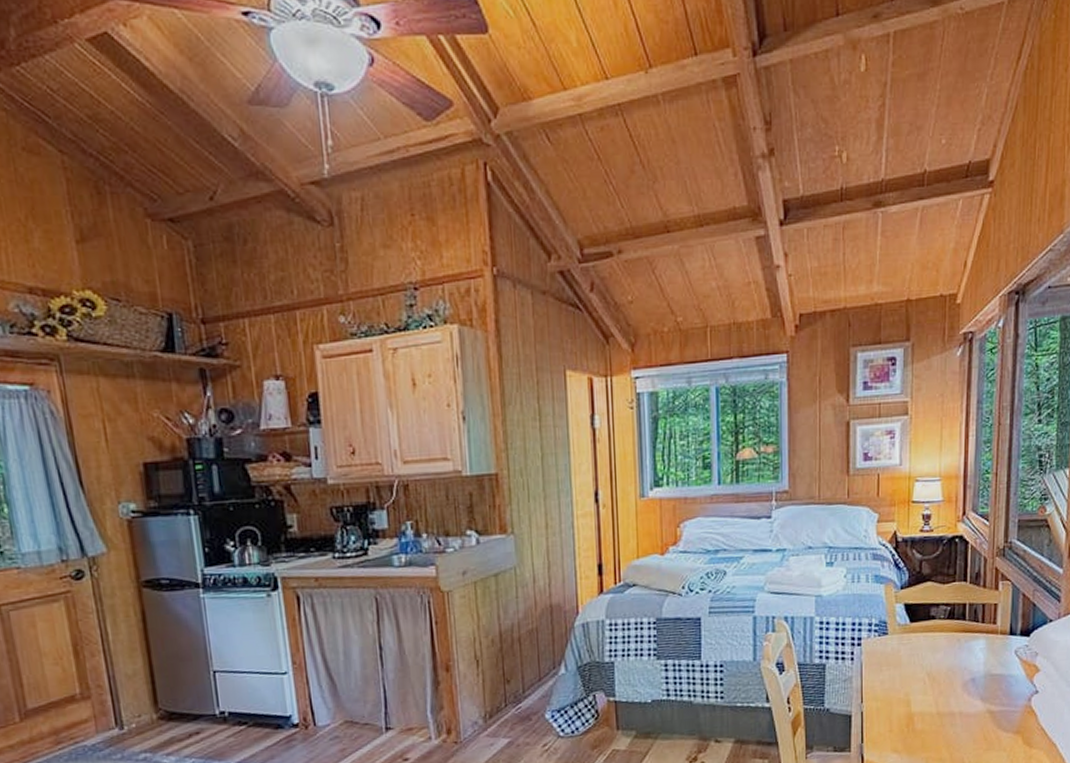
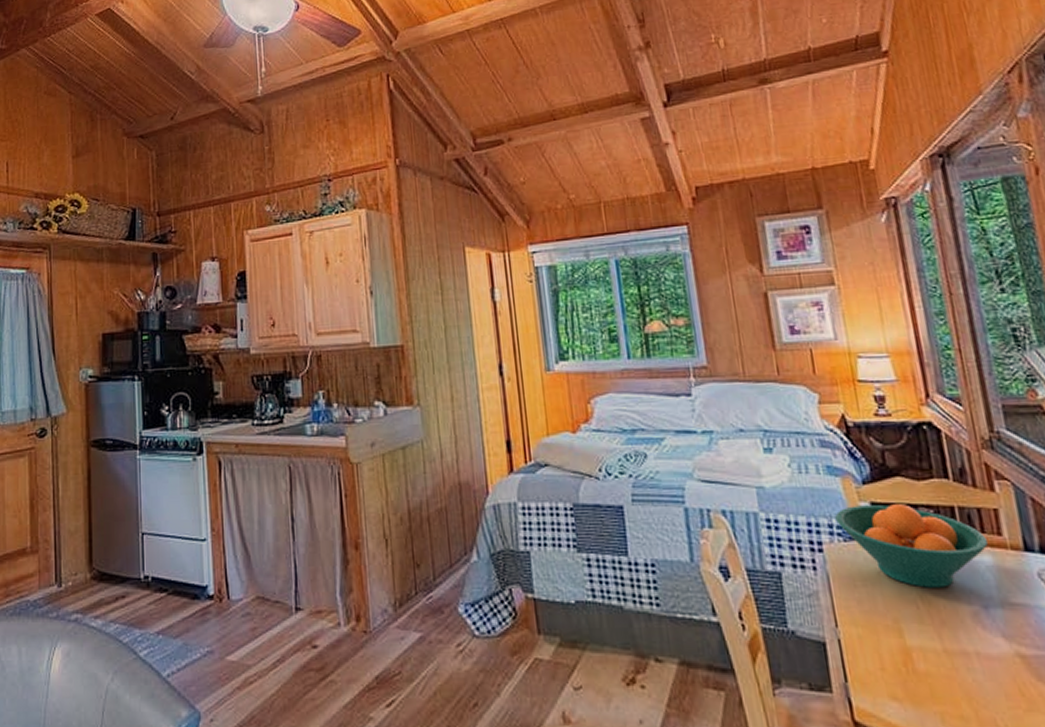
fruit bowl: none [875,603,986,668] -> present [835,503,989,588]

